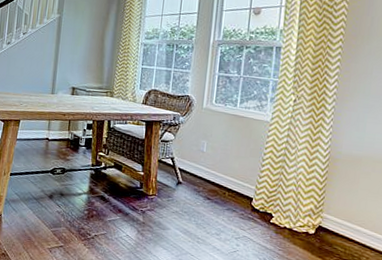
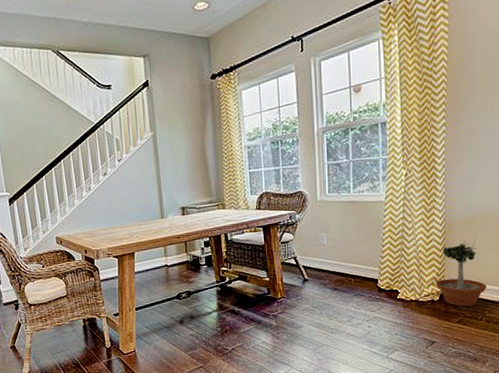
potted tree: none [312,178,367,249] -> present [435,238,486,307]

